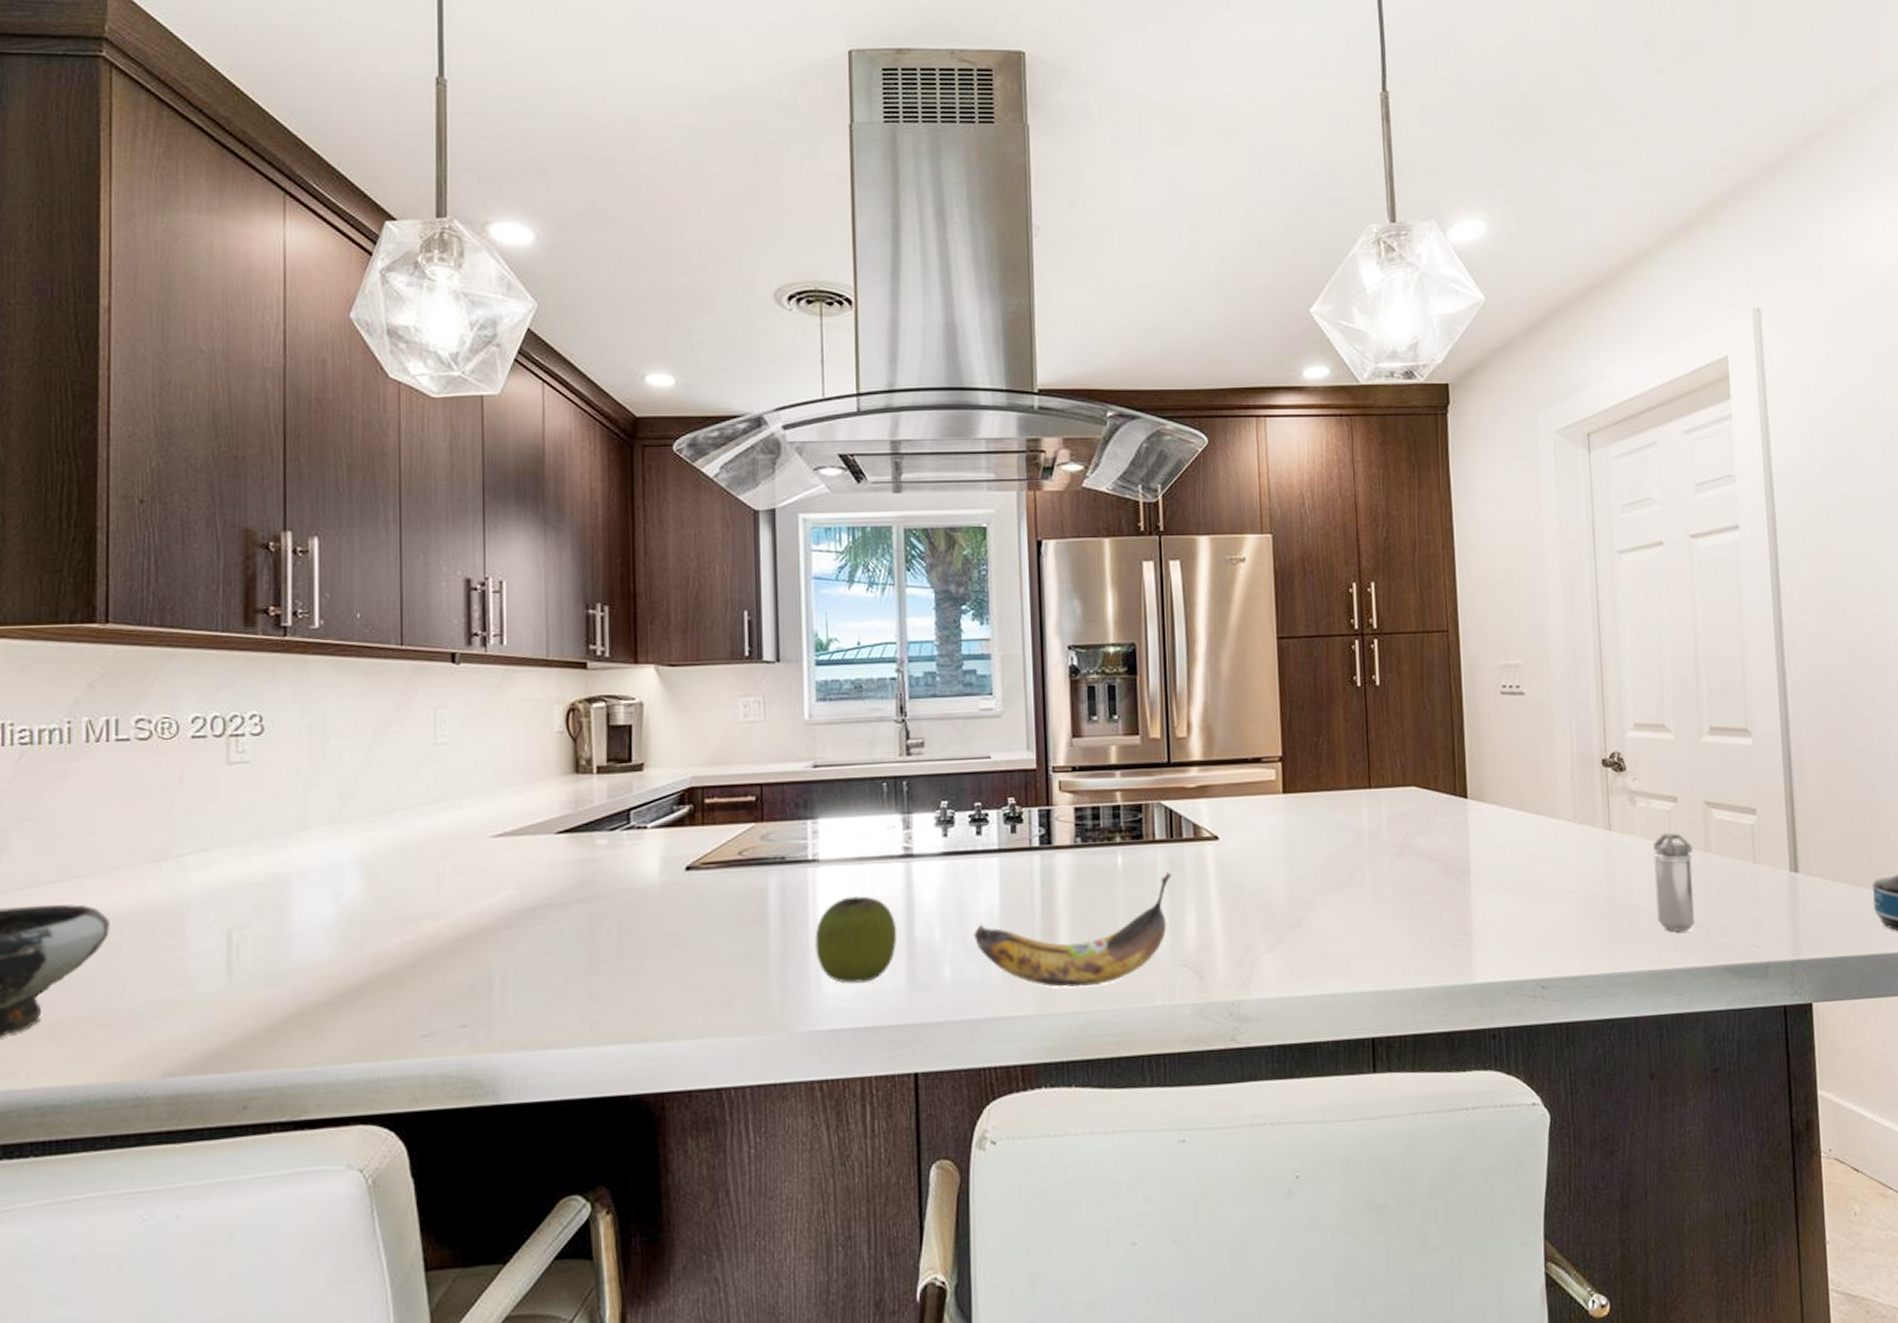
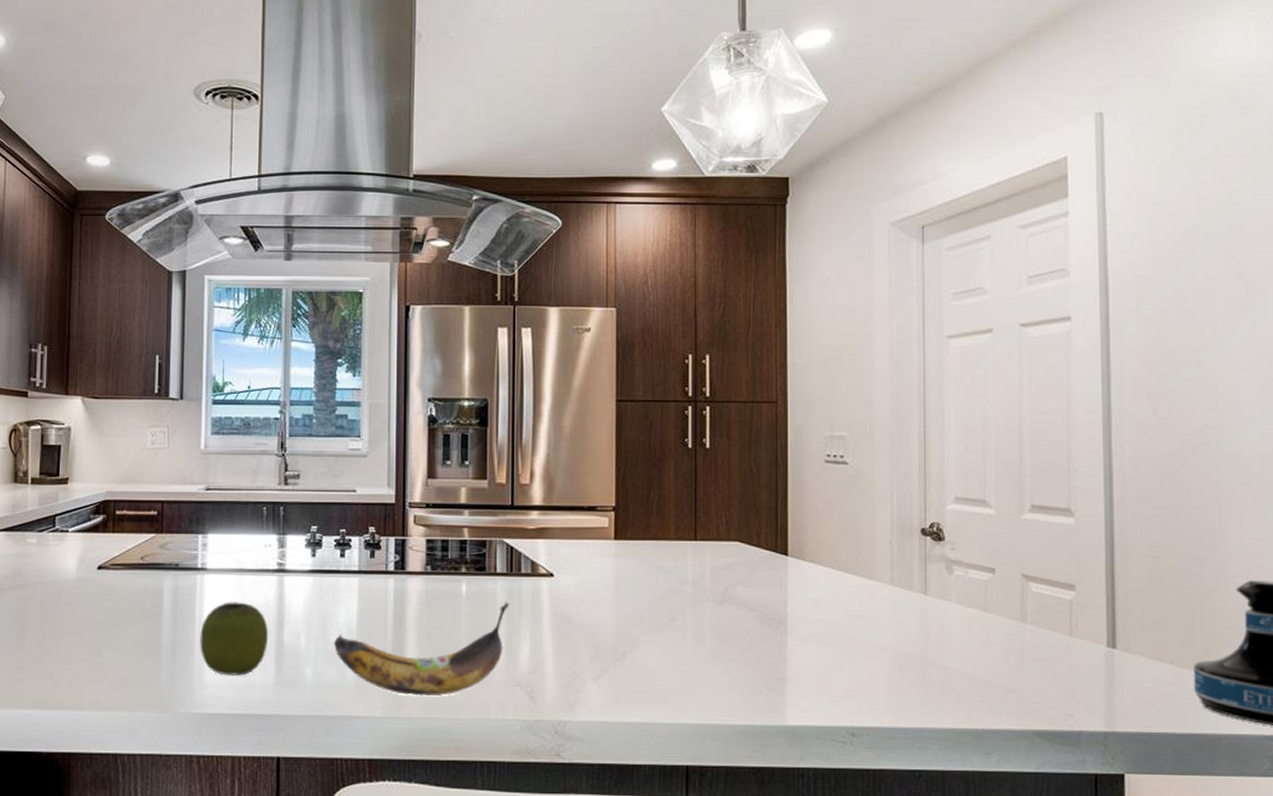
shaker: present [1652,832,1695,932] -> none [967,601,1008,696]

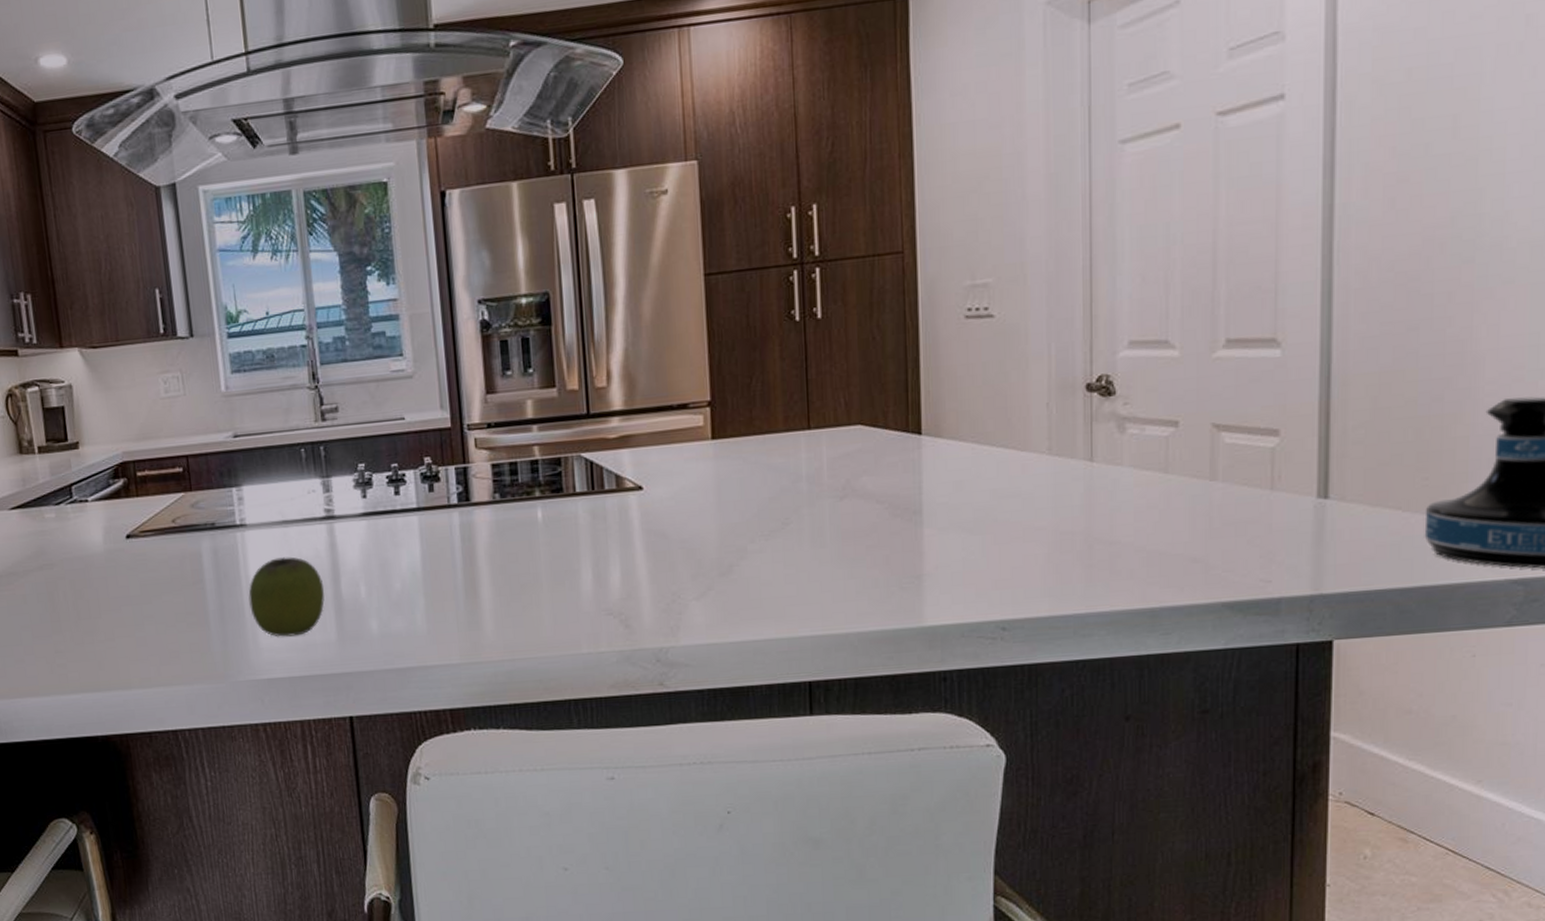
banana: present [333,602,510,696] -> none [397,524,594,637]

